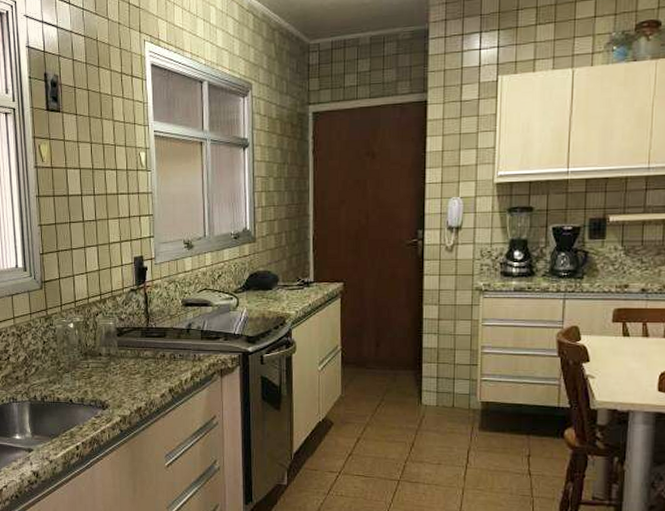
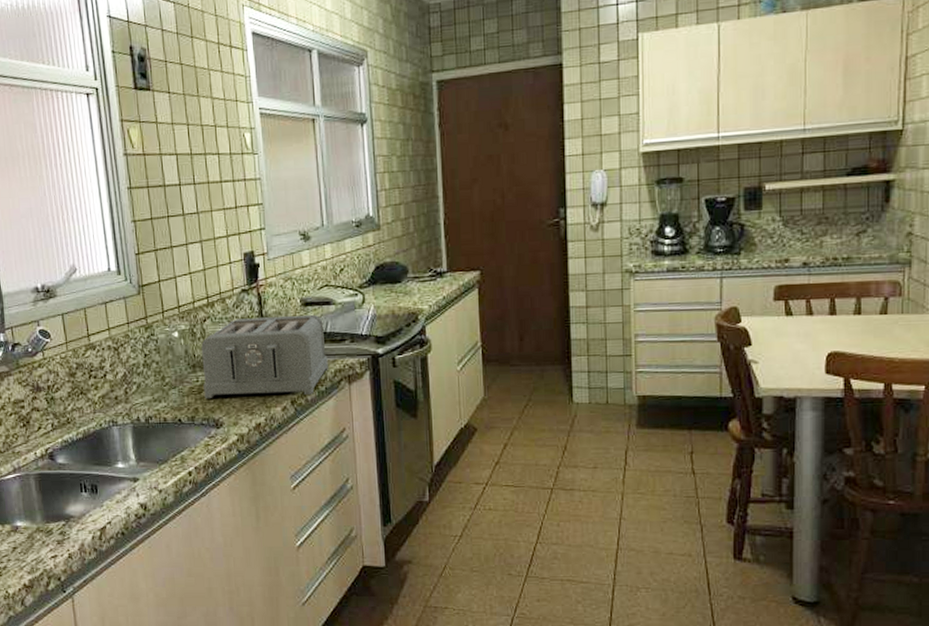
toaster: none [93,314,203,384] -> present [201,314,328,398]

